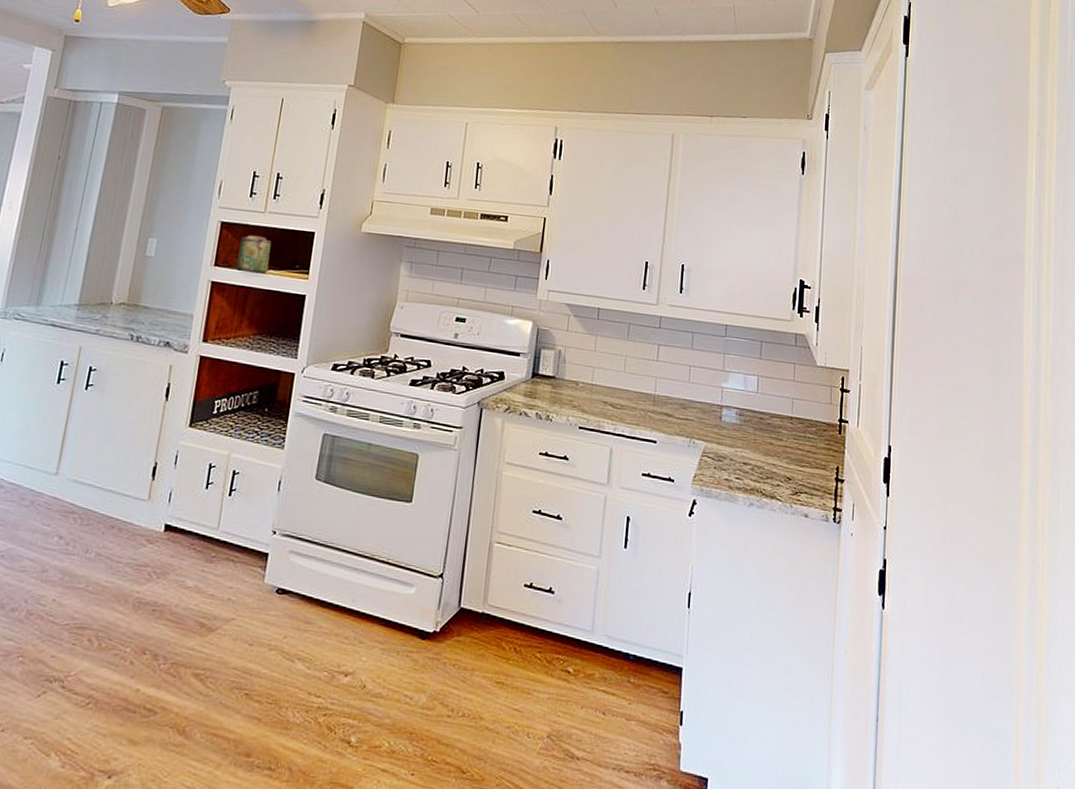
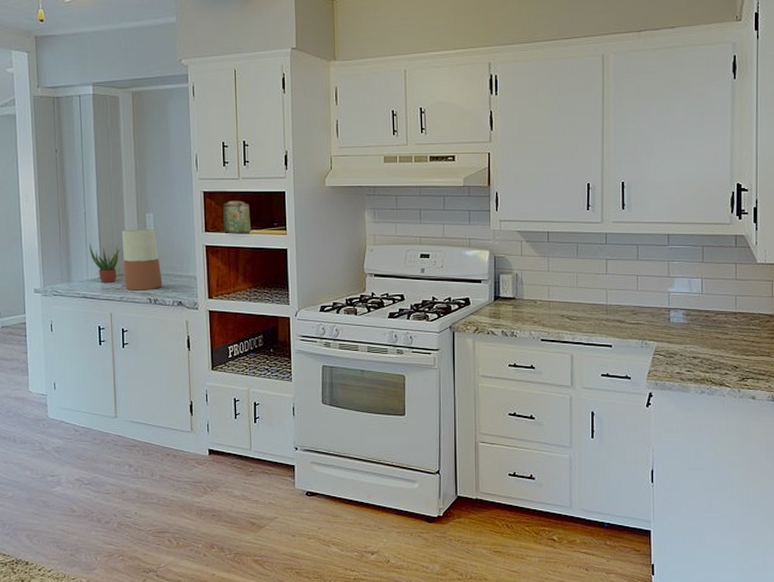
potted plant: none [71,263,110,313] -> present [90,243,121,284]
vase: none [104,253,156,325] -> present [121,229,163,291]

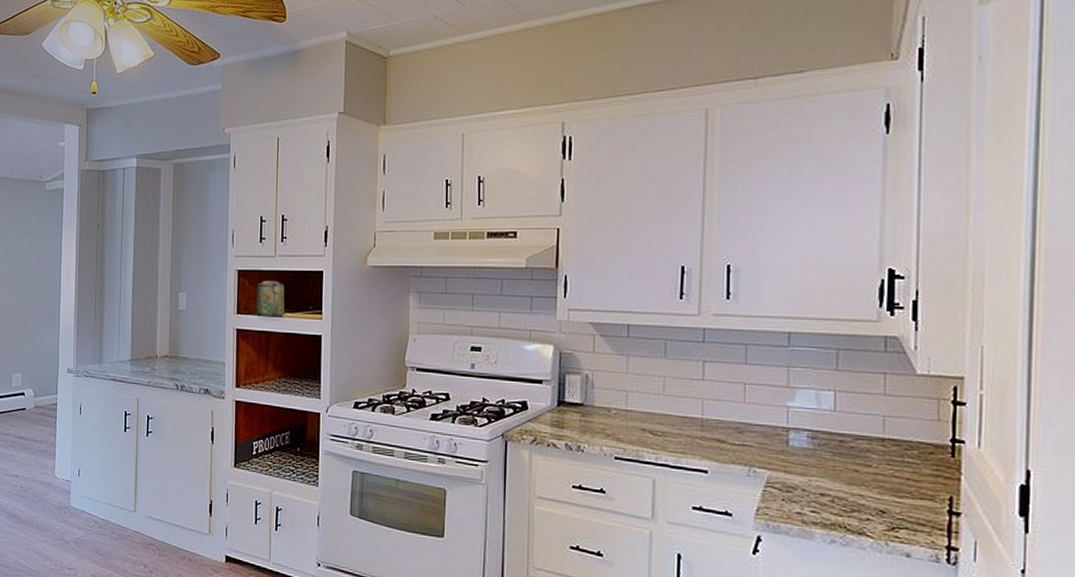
potted plant: present [90,243,121,284] -> none [122,322,152,366]
vase: present [121,229,163,291] -> none [153,309,191,376]

